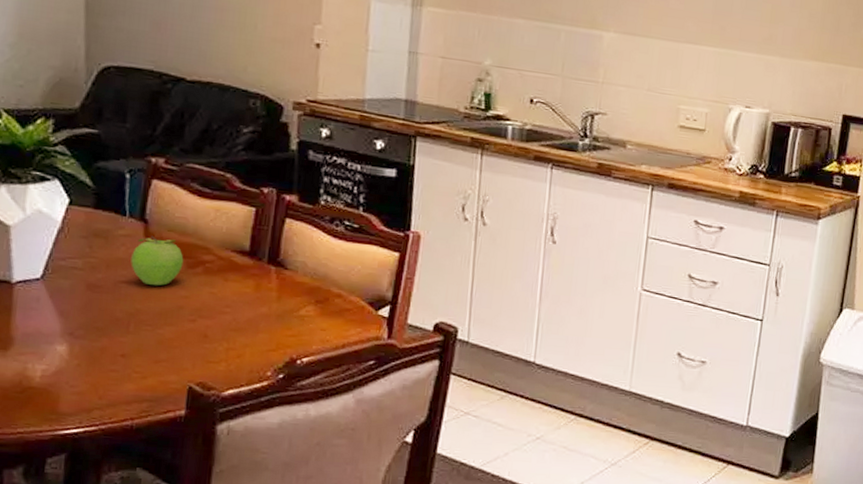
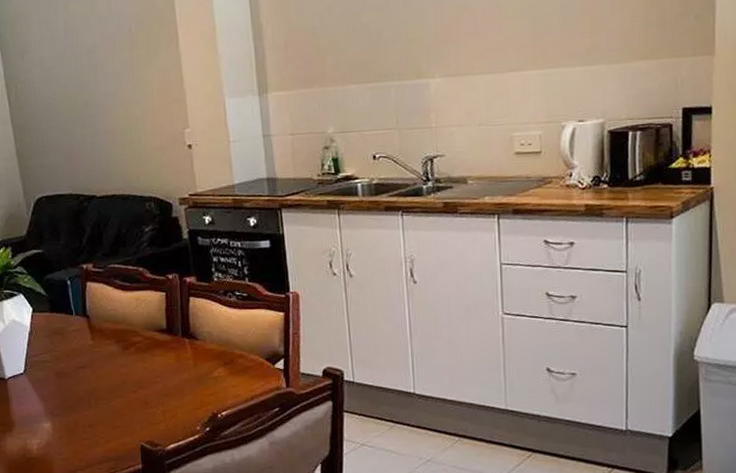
fruit: present [131,235,184,286] -> none [82,327,120,368]

